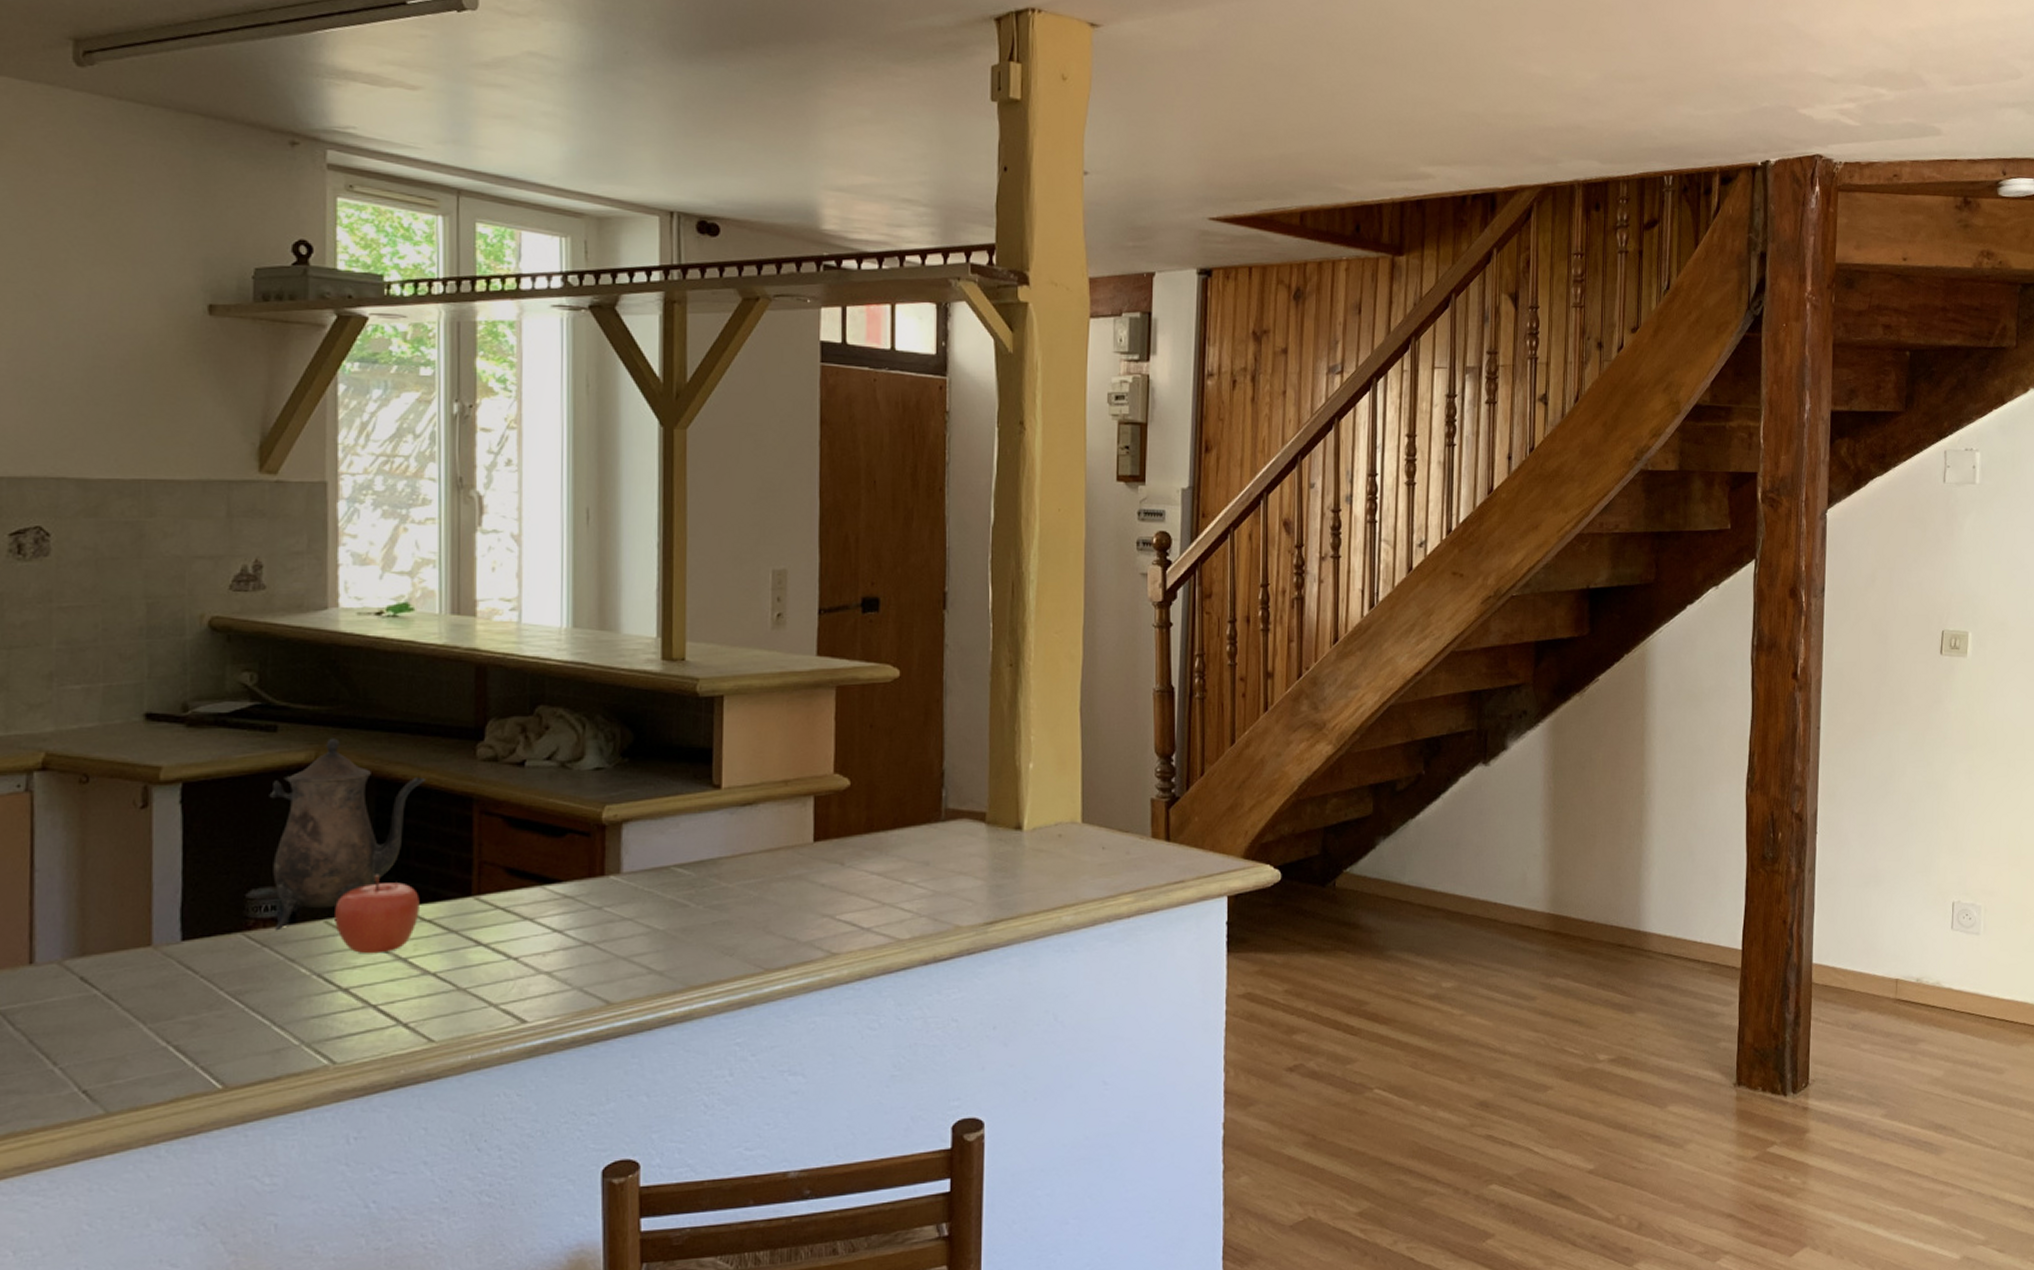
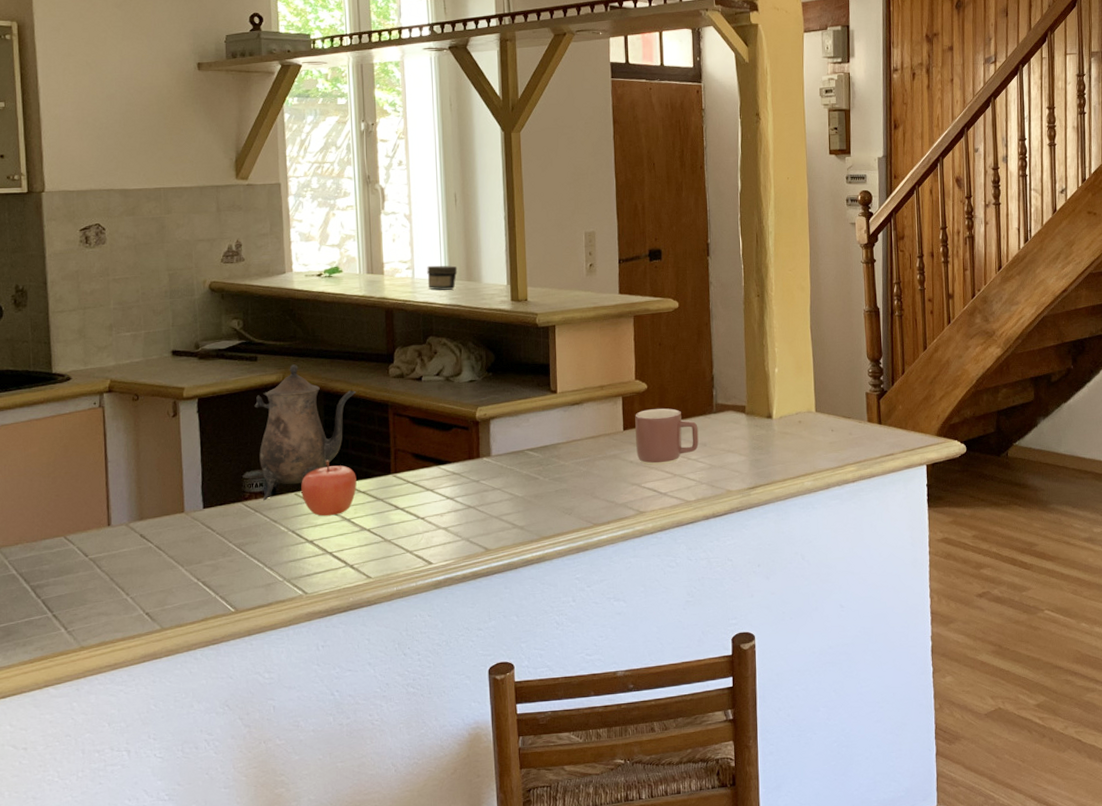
jar: none [540,606,586,641] -> present [427,265,458,290]
mug: none [831,812,919,891] -> present [635,408,699,466]

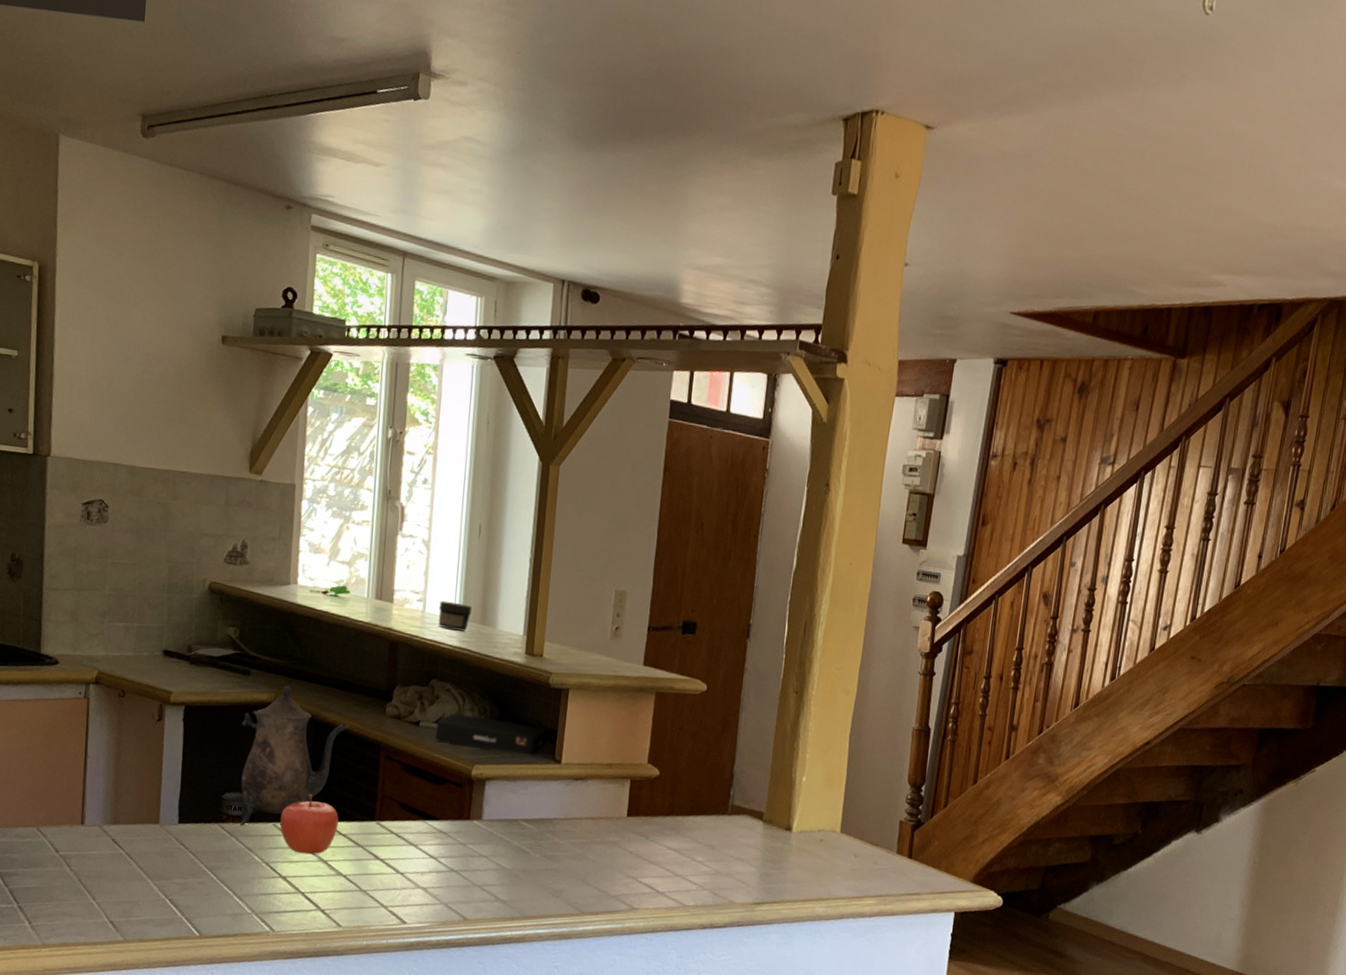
router: none [438,363,541,392] -> present [435,713,548,755]
mug: present [635,408,699,466] -> none [637,798,709,862]

